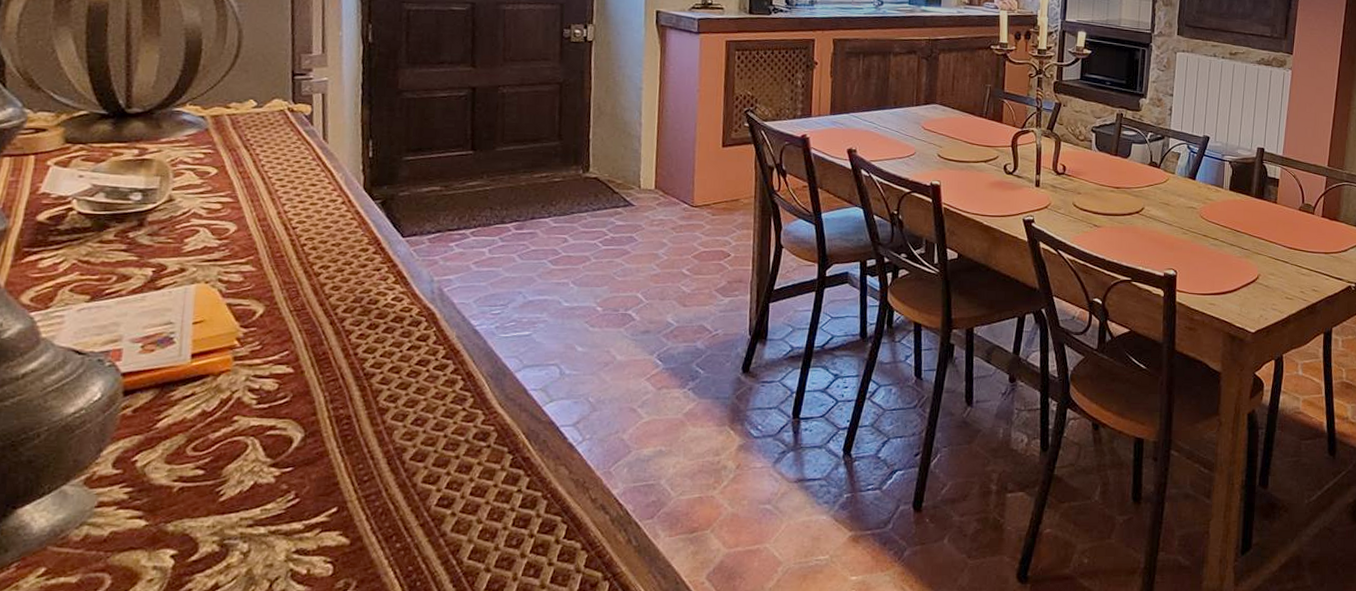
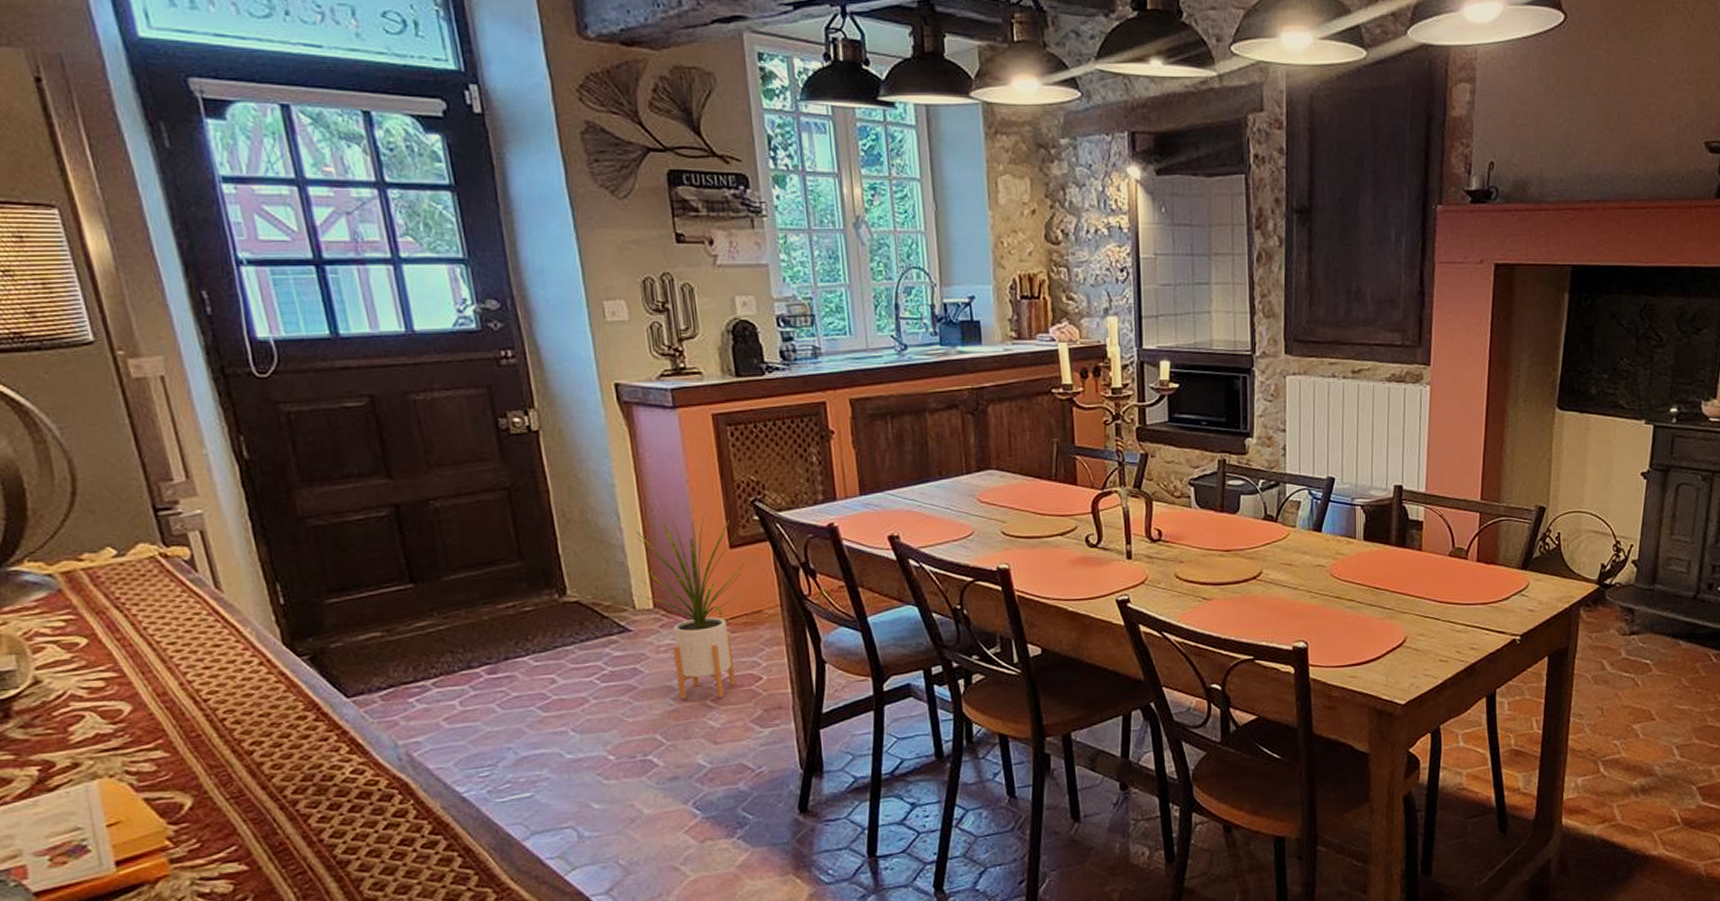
house plant: none [649,111,733,268] -> present [636,507,746,699]

